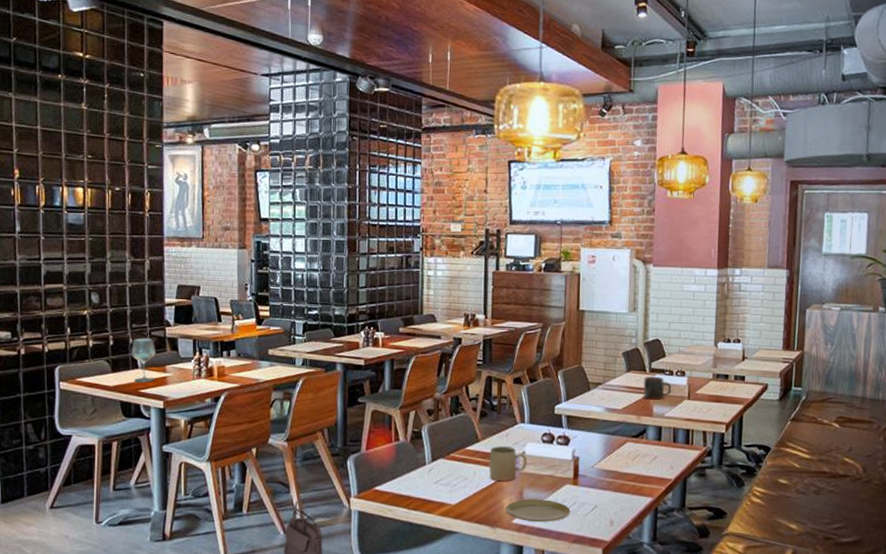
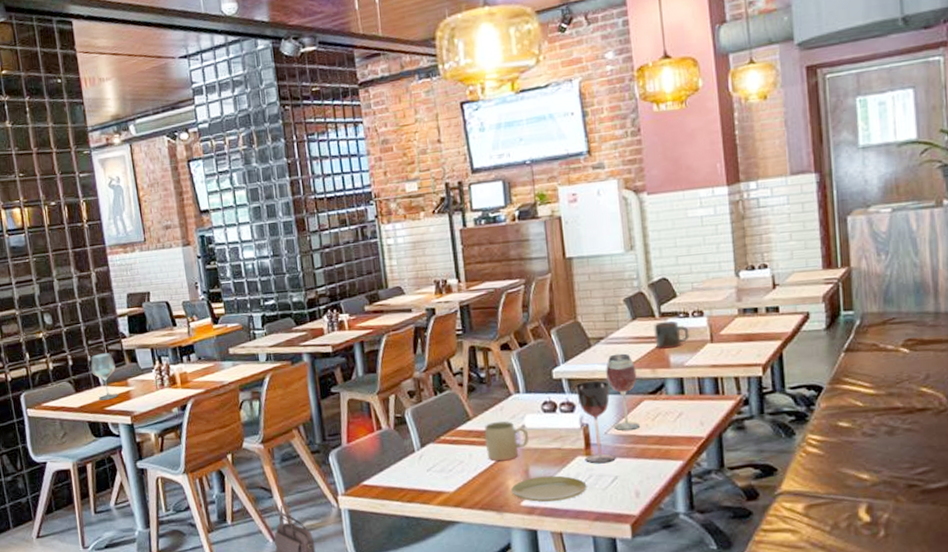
wineglass: none [572,419,600,493] -> present [576,380,616,464]
wineglass: none [599,399,625,466] -> present [606,353,639,430]

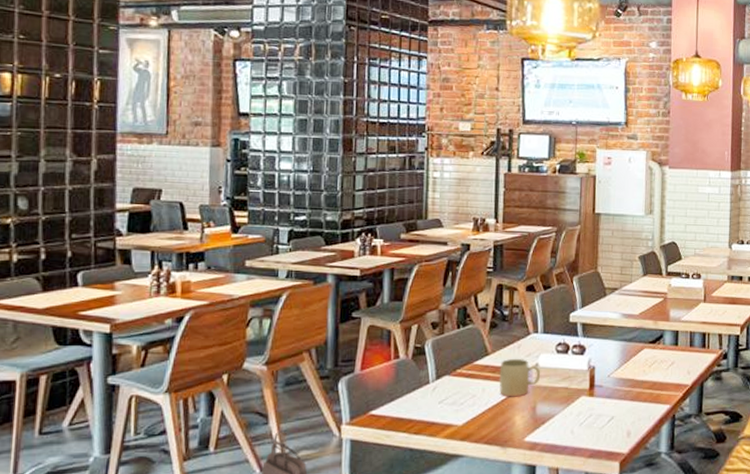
wine glass: present [90,353,119,400] -> none [68,250,102,303]
plate: present [511,475,587,502] -> none [517,413,586,438]
wineglass: present [576,380,616,464] -> none [587,327,617,404]
wineglass: present [606,353,639,430] -> none [616,304,642,374]
mug: present [654,321,690,350] -> none [660,280,688,305]

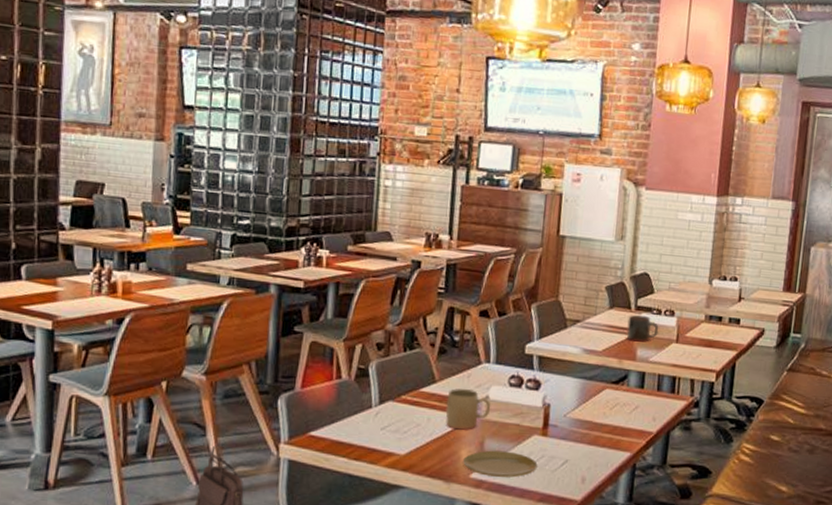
plate: none [517,413,586,438] -> present [463,450,538,478]
mug: none [660,280,688,305] -> present [626,315,659,343]

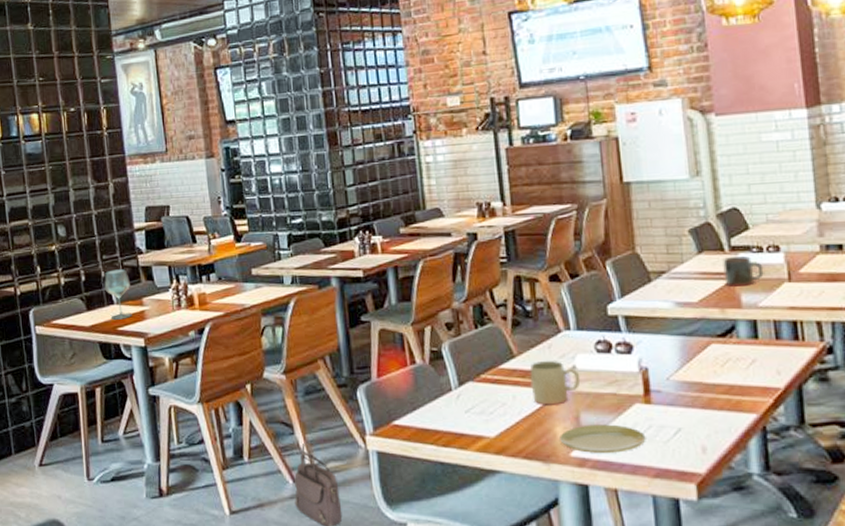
wine glass: none [12,242,45,298] -> present [103,269,132,320]

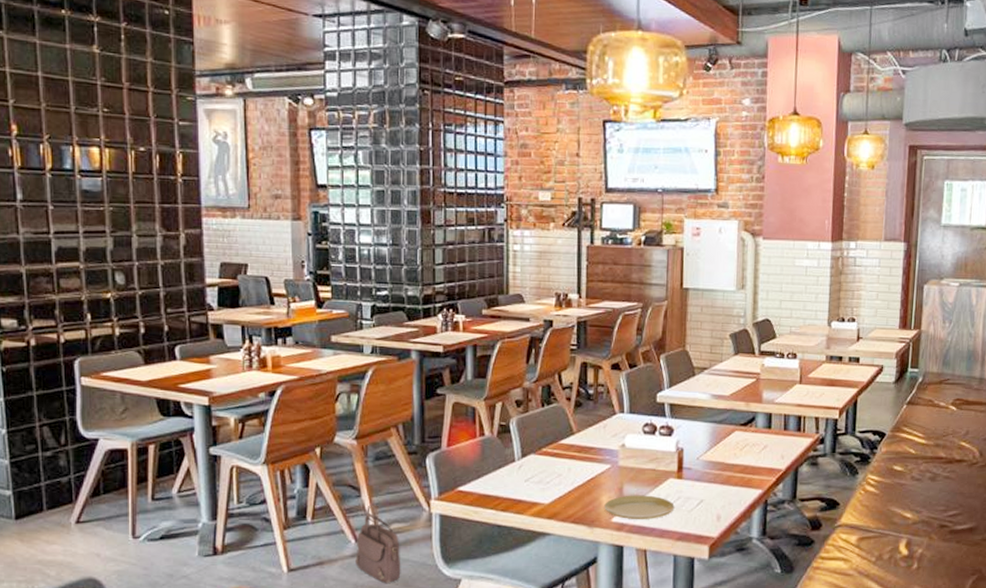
wine glass: present [103,269,132,320] -> none [166,324,197,376]
mug: present [529,360,581,405] -> none [584,438,628,477]
mug: present [723,256,764,288] -> none [752,360,783,386]

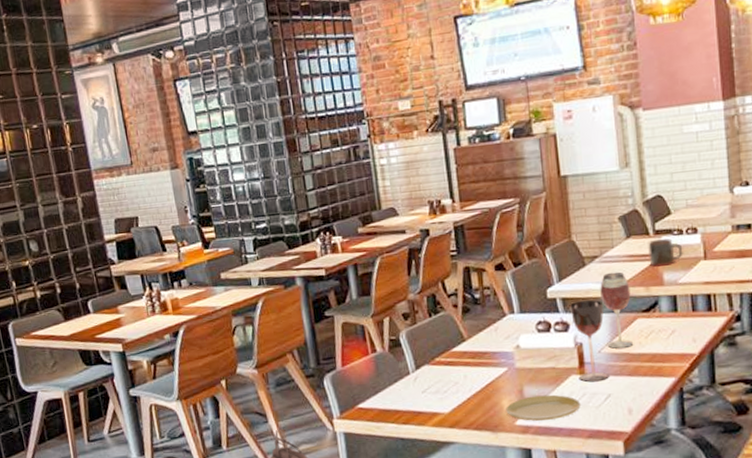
wineglass: none [676,407,706,487] -> present [570,299,609,382]
wineglass: none [705,385,732,457] -> present [600,271,633,349]
mug: none [752,360,783,386] -> present [648,238,683,268]

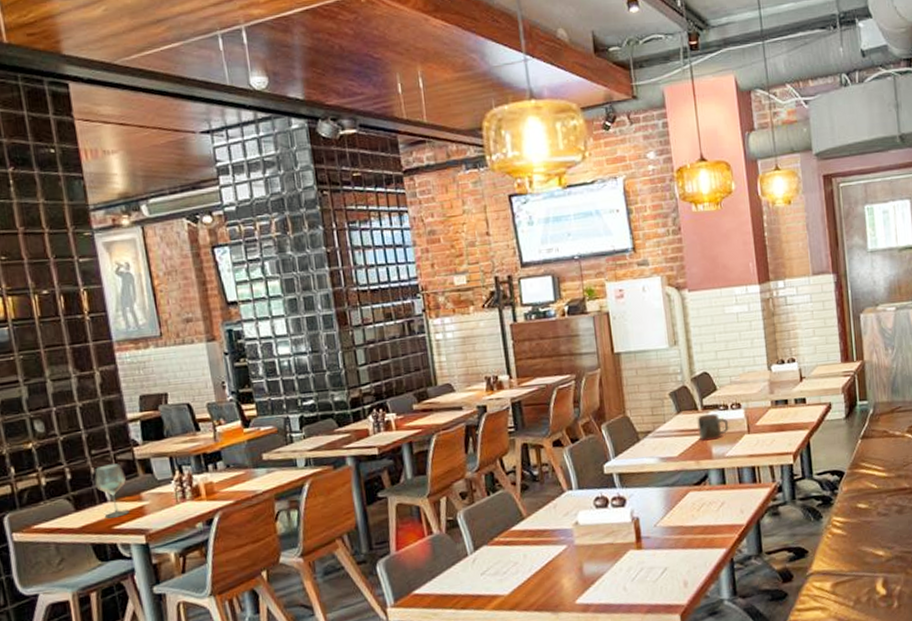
wine glass: none [79,280,109,328] -> present [94,463,130,519]
plate: present [506,394,581,421] -> none [566,570,639,599]
wineglass: present [570,299,609,382] -> none [626,474,665,557]
wineglass: present [600,271,633,349] -> none [654,446,686,522]

